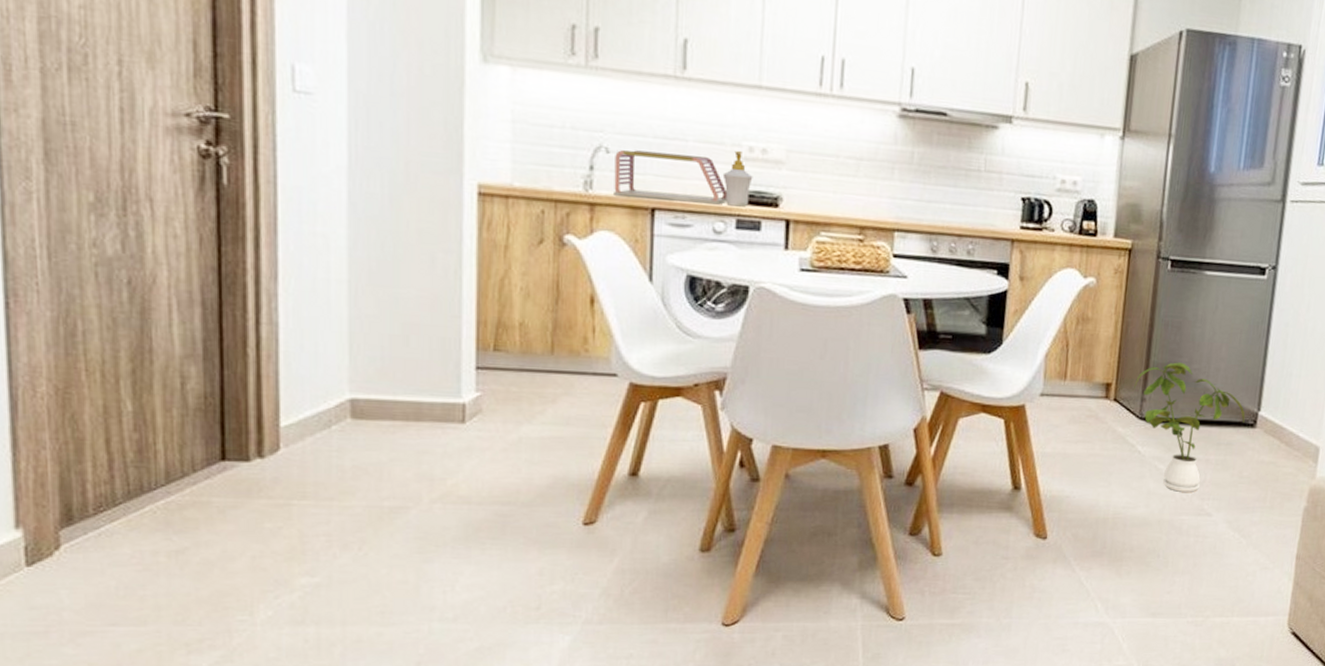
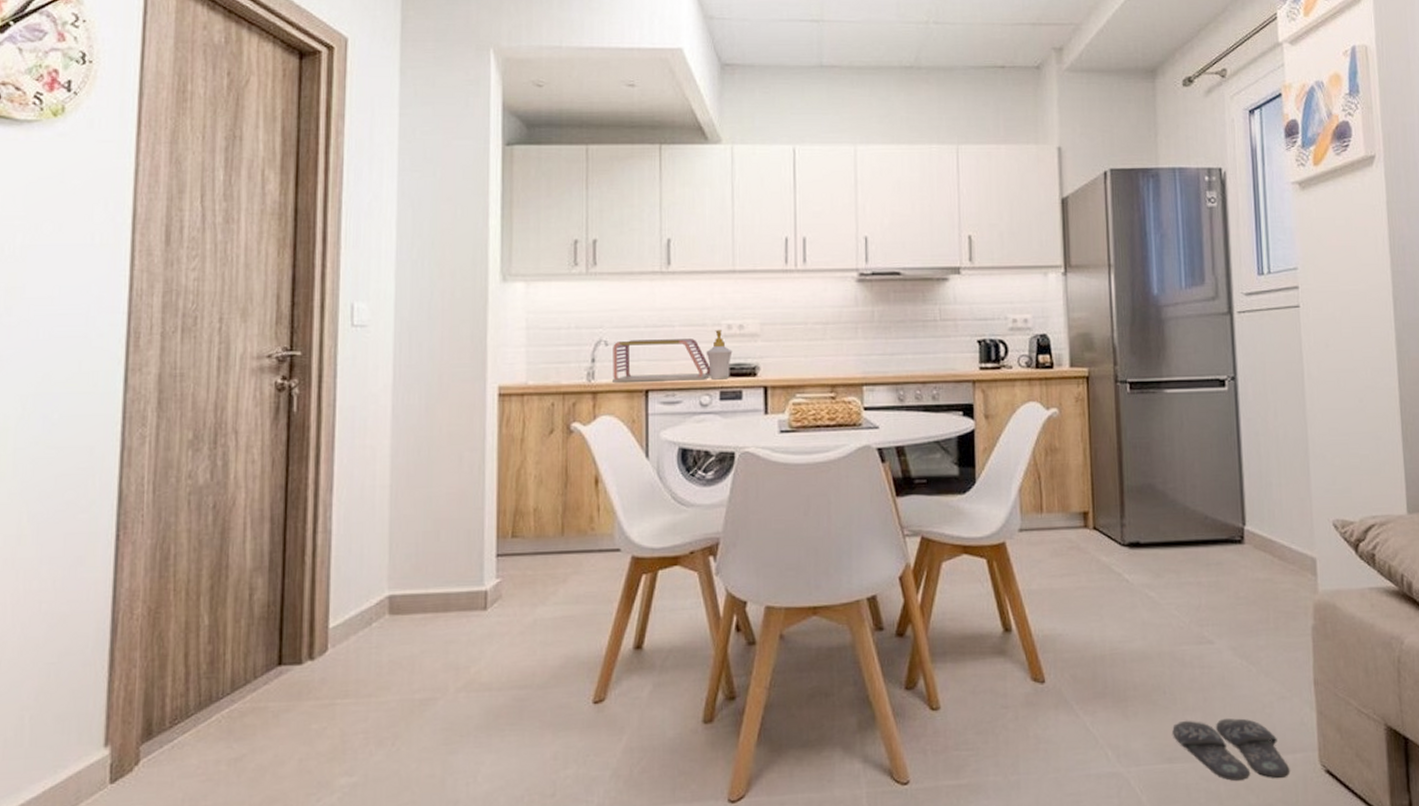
house plant: present [1134,362,1245,492] -> none [1111,483,1231,620]
slippers: none [1160,581,1261,636] -> present [1172,718,1290,781]

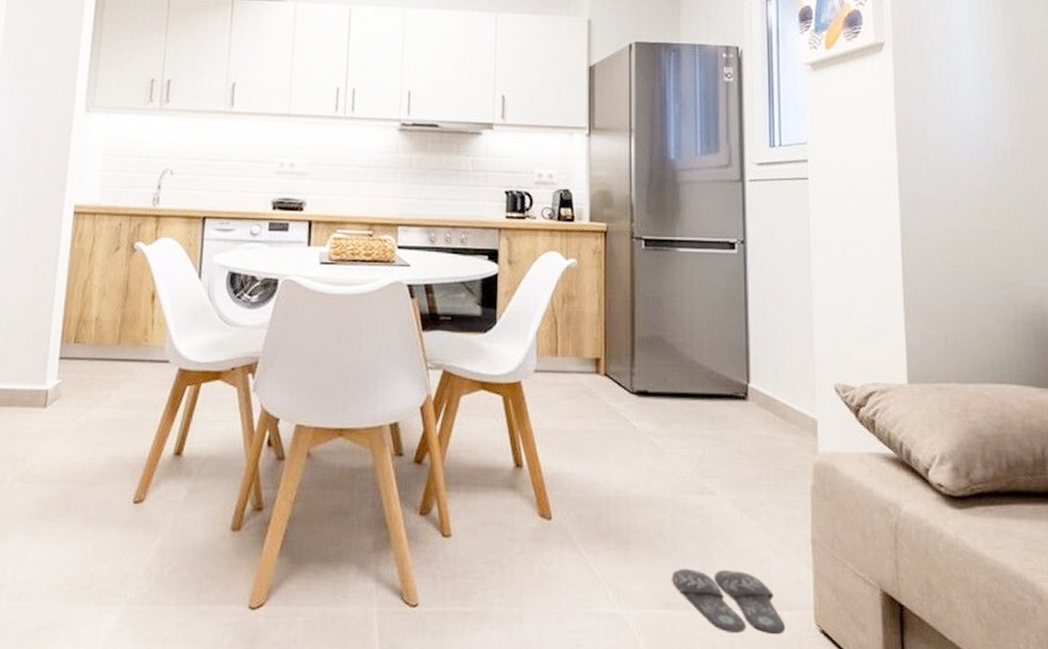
dish rack: present [613,339,711,382] -> none [175,171,263,211]
soap bottle: present [706,329,733,380] -> none [259,166,283,212]

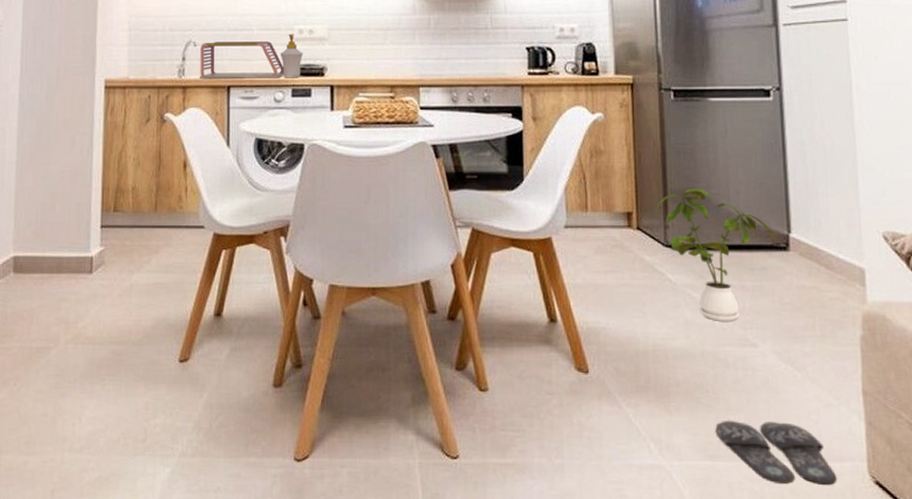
dish rack: none [175,171,263,211] -> present [200,41,284,79]
soap bottle: none [259,166,283,212] -> present [280,33,303,78]
house plant: none [622,336,736,469] -> present [655,188,776,321]

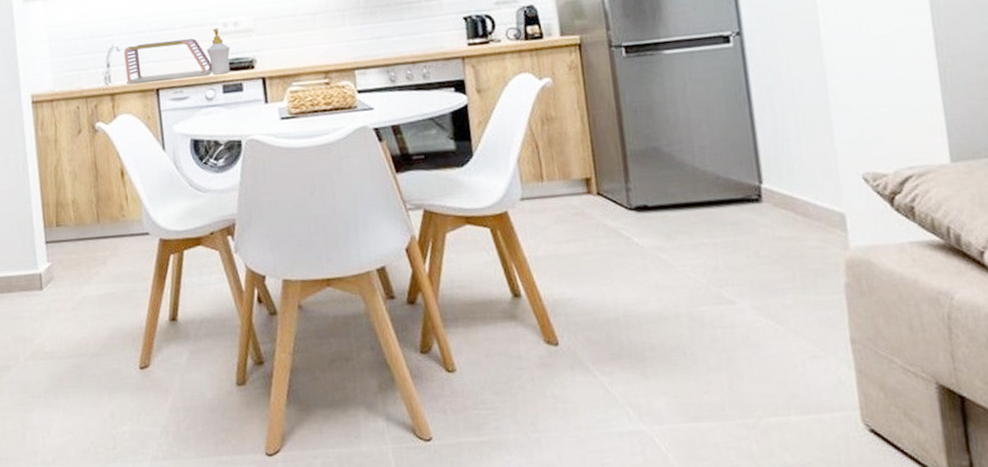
house plant: present [655,188,776,321] -> none [615,146,747,281]
slippers: present [715,420,837,485] -> none [696,377,829,439]

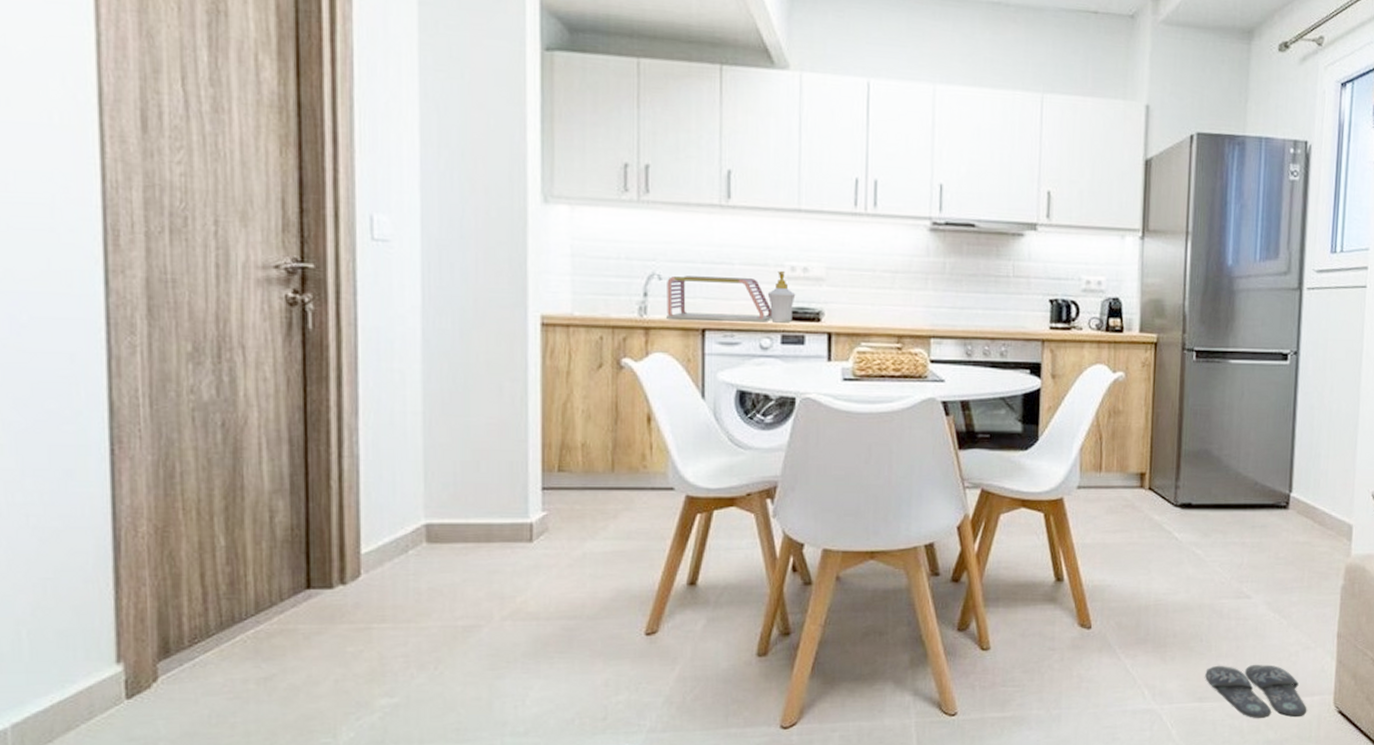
slippers: none [696,377,829,439] -> present [1205,664,1307,718]

